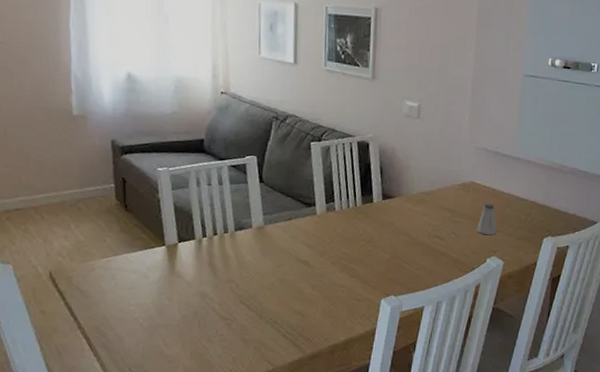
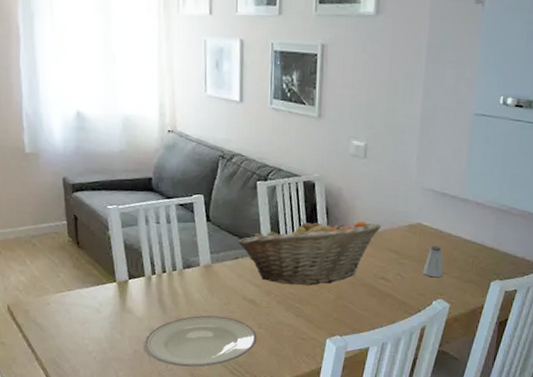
plate: none [192,278,311,333] -> present [143,315,257,368]
fruit basket: none [291,178,435,245] -> present [238,218,381,286]

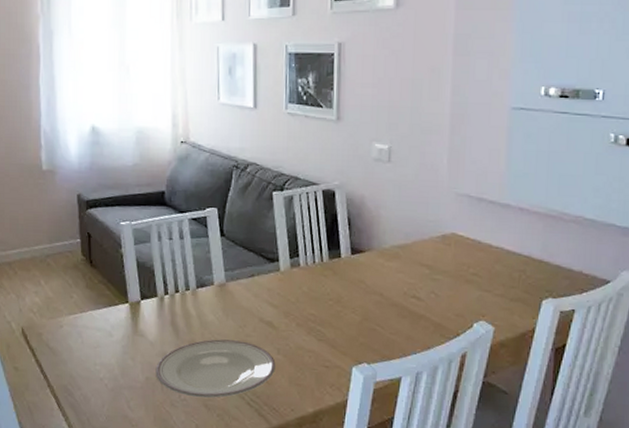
fruit basket: present [238,218,381,286] -> none [254,231,410,306]
saltshaker: present [423,245,444,277] -> none [460,258,485,295]

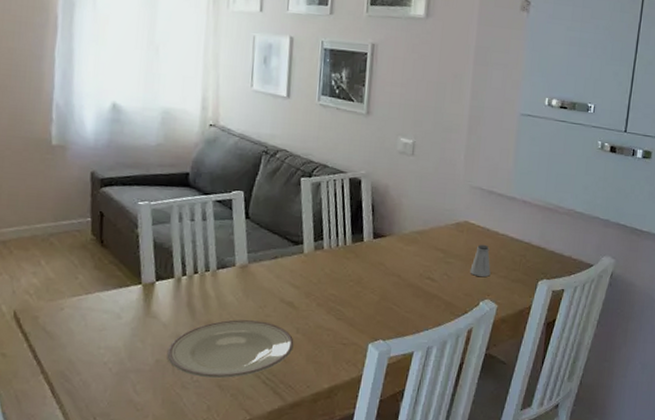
saltshaker: none [460,258,485,295] -> present [470,244,491,277]

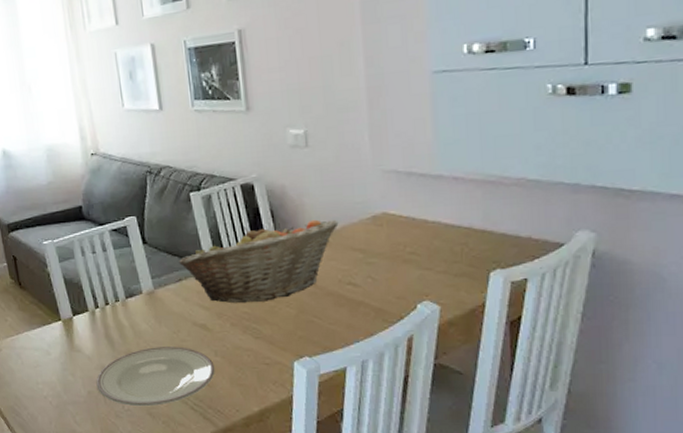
fruit basket: none [278,216,428,286] -> present [179,219,339,304]
saltshaker: present [470,244,491,277] -> none [398,236,425,275]

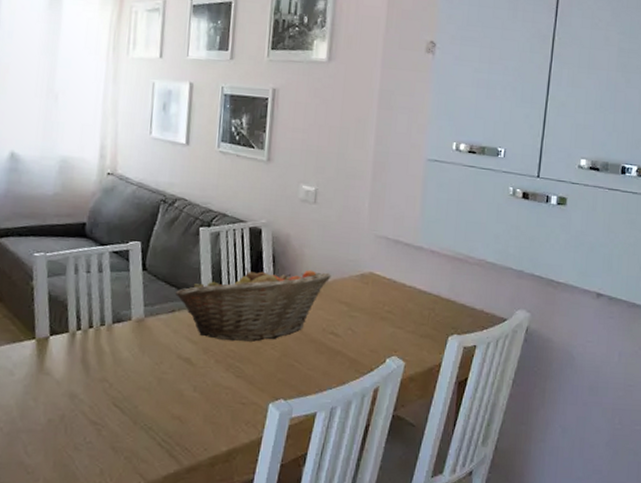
plate: present [96,346,215,407] -> none [59,377,191,440]

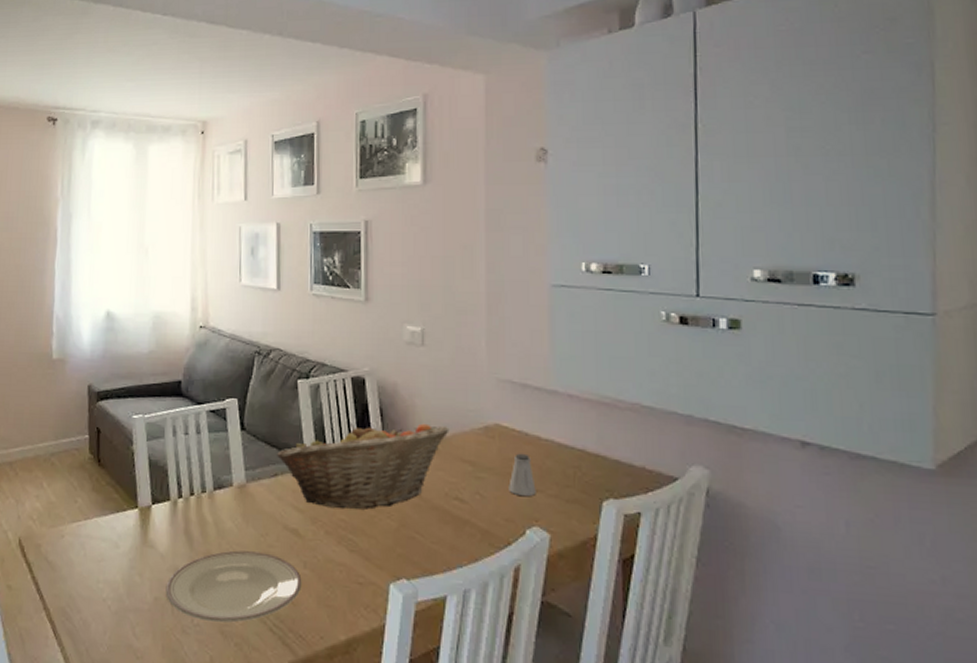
plate: none [59,377,191,440] -> present [165,550,302,623]
saltshaker: none [375,297,398,332] -> present [508,453,536,496]

